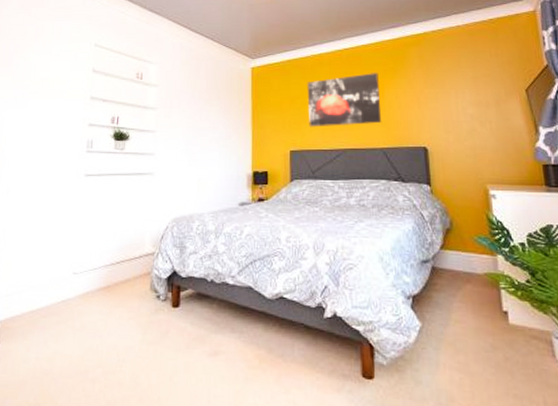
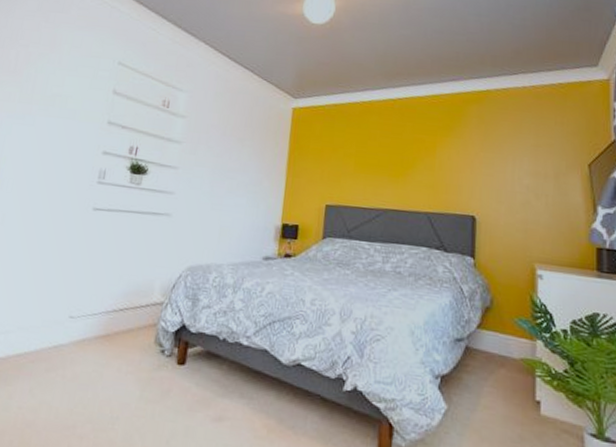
wall art: present [307,73,382,127] -> none [350,128,432,185]

